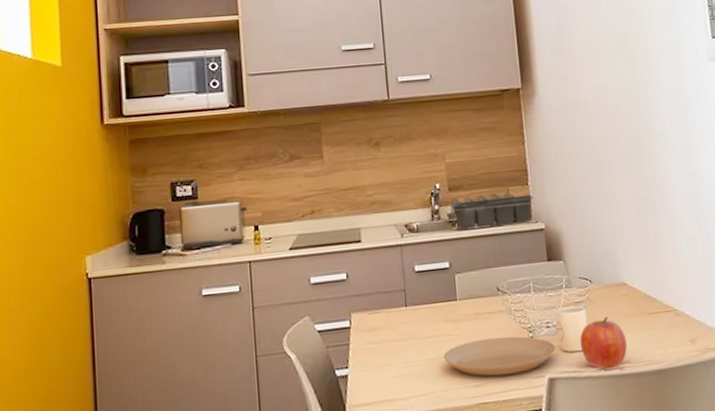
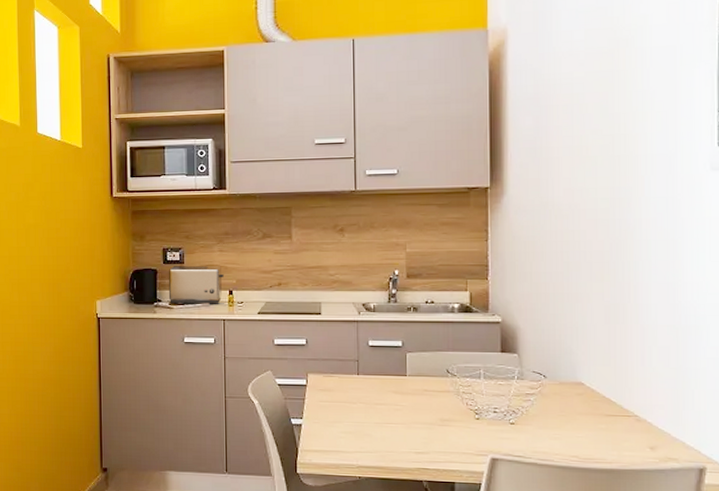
plate: present [443,336,556,377] -> none [389,413,501,449]
dish rack: present [445,192,533,230] -> none [402,284,492,314]
mug: present [555,306,589,353] -> none [504,396,538,439]
fruit: present [580,317,628,370] -> none [527,412,578,460]

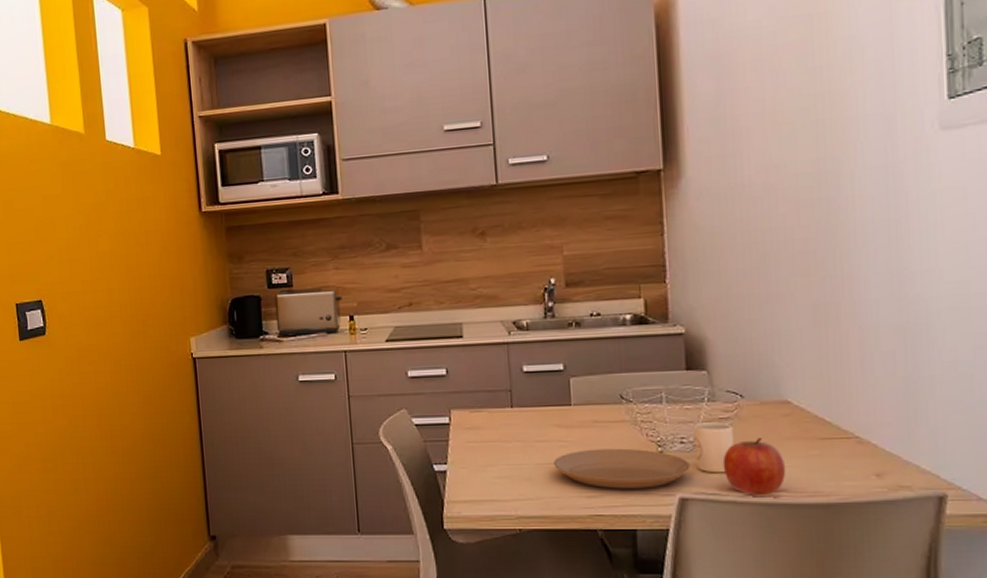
plate: none [389,413,501,449] -> present [553,448,690,489]
mug: none [504,396,538,439] -> present [693,422,736,473]
fruit: none [527,412,578,460] -> present [722,438,786,496]

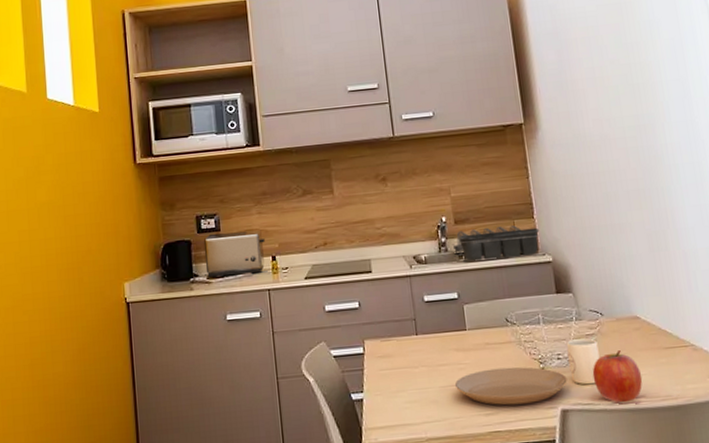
dish rack: none [561,290,672,330] -> present [452,225,540,262]

